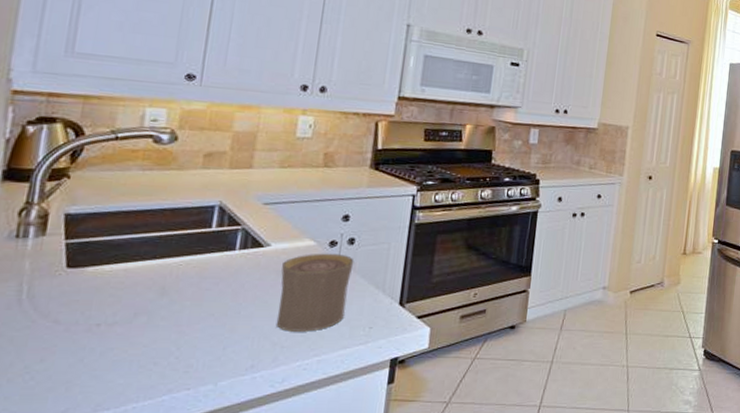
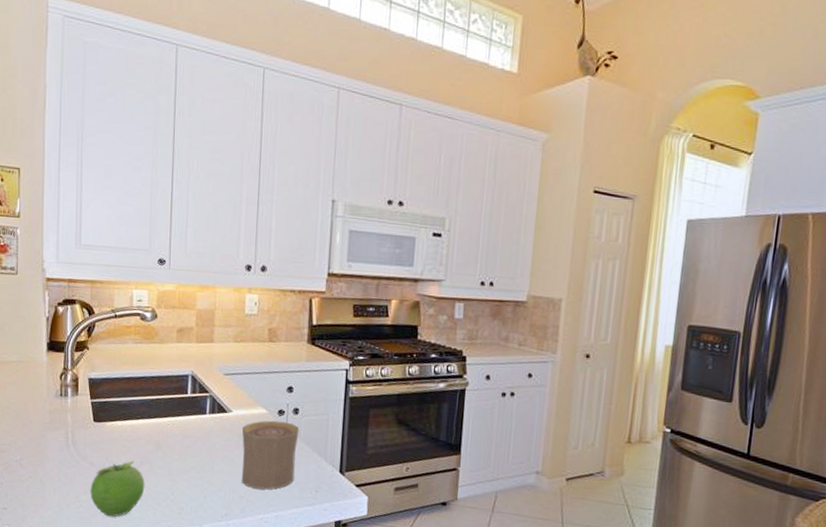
fruit: none [49,312,139,388] -> present [90,460,145,517]

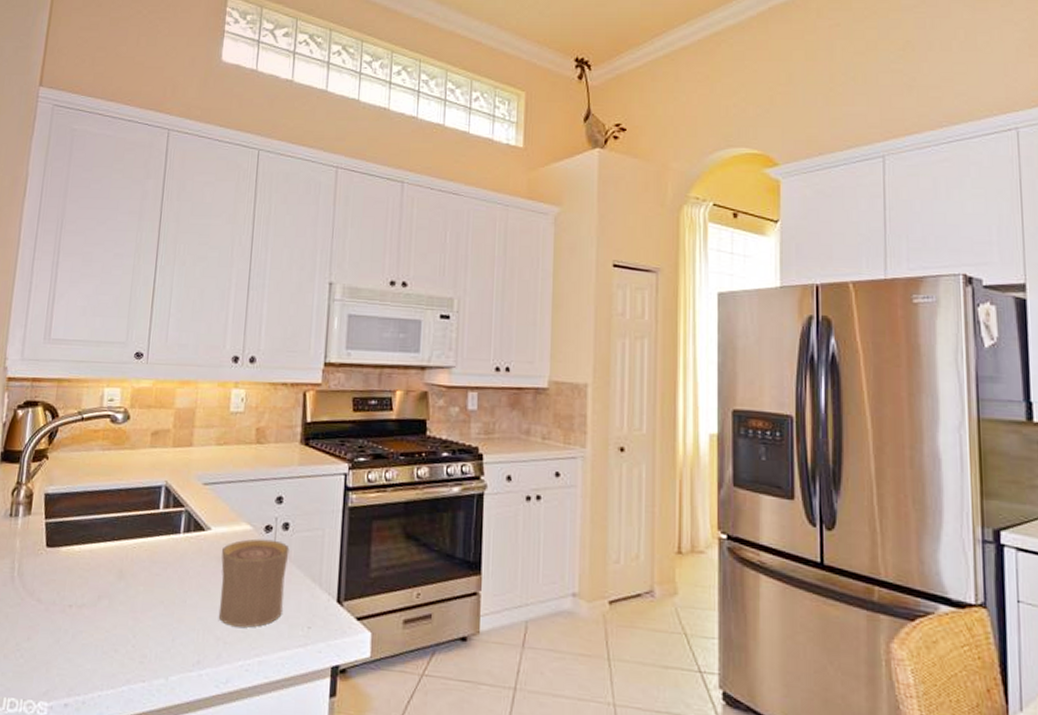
fruit: present [90,460,145,517] -> none [34,594,102,670]

